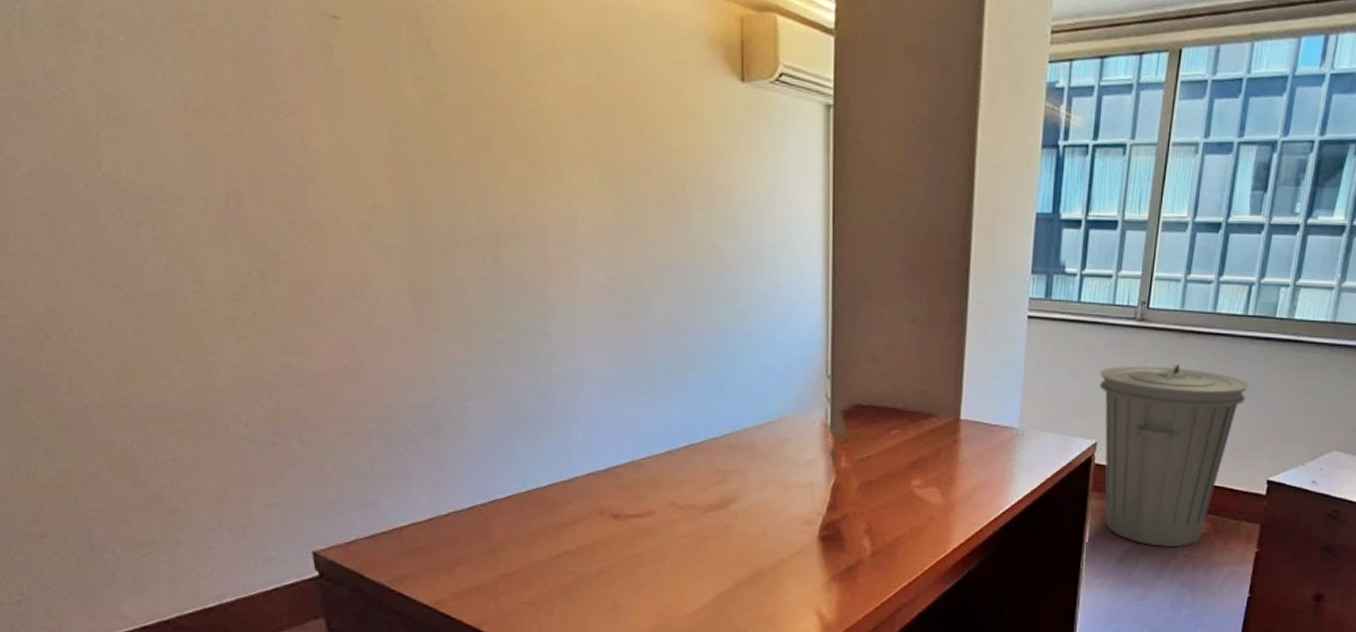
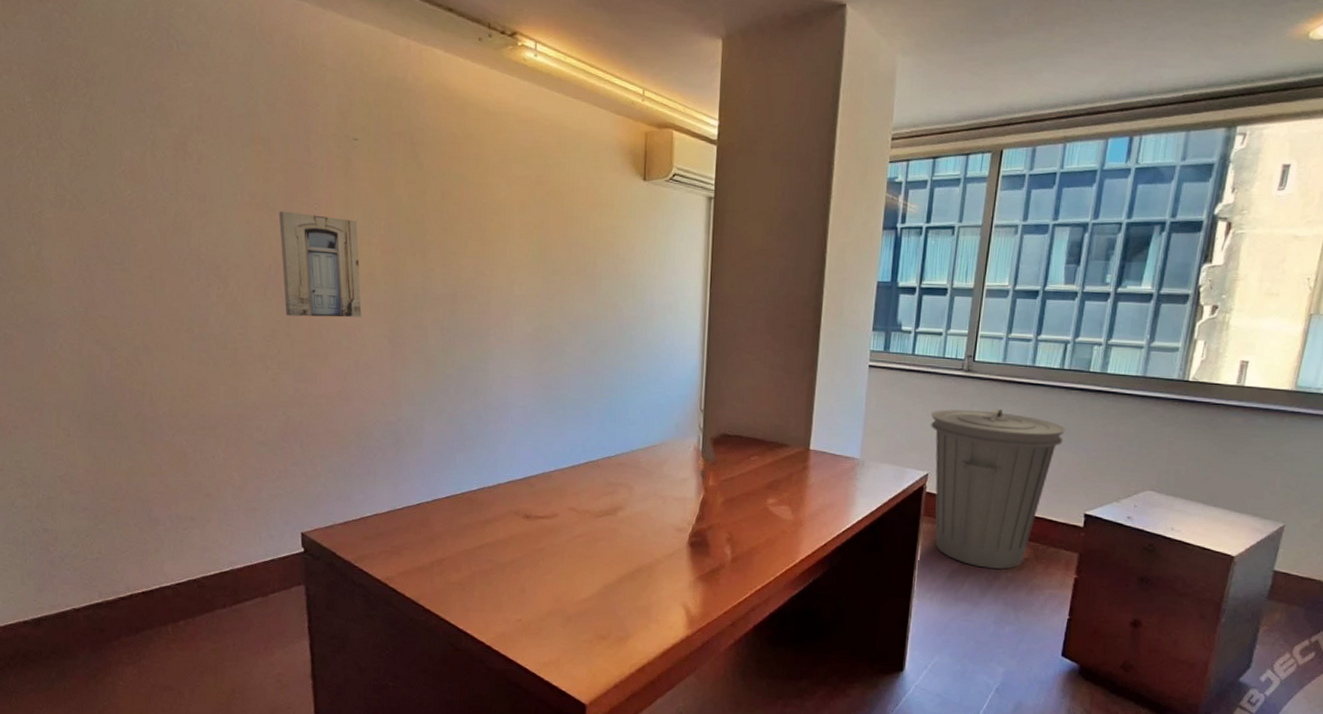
wall art: none [231,118,368,267] -> present [278,211,362,318]

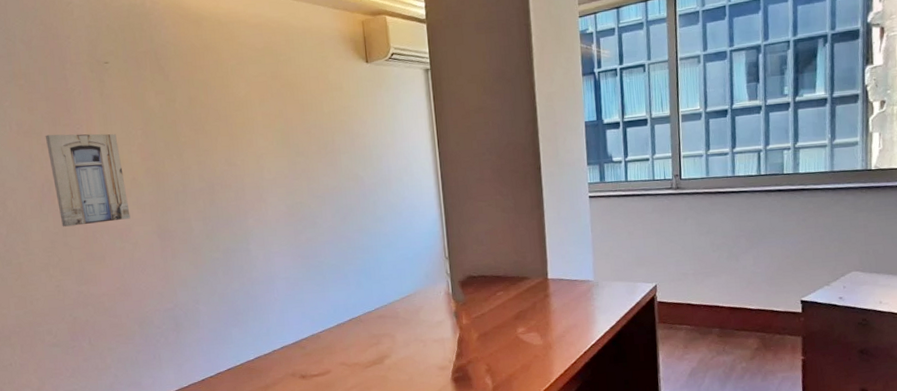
trash can: present [930,408,1067,570] -> none [650,218,772,363]

